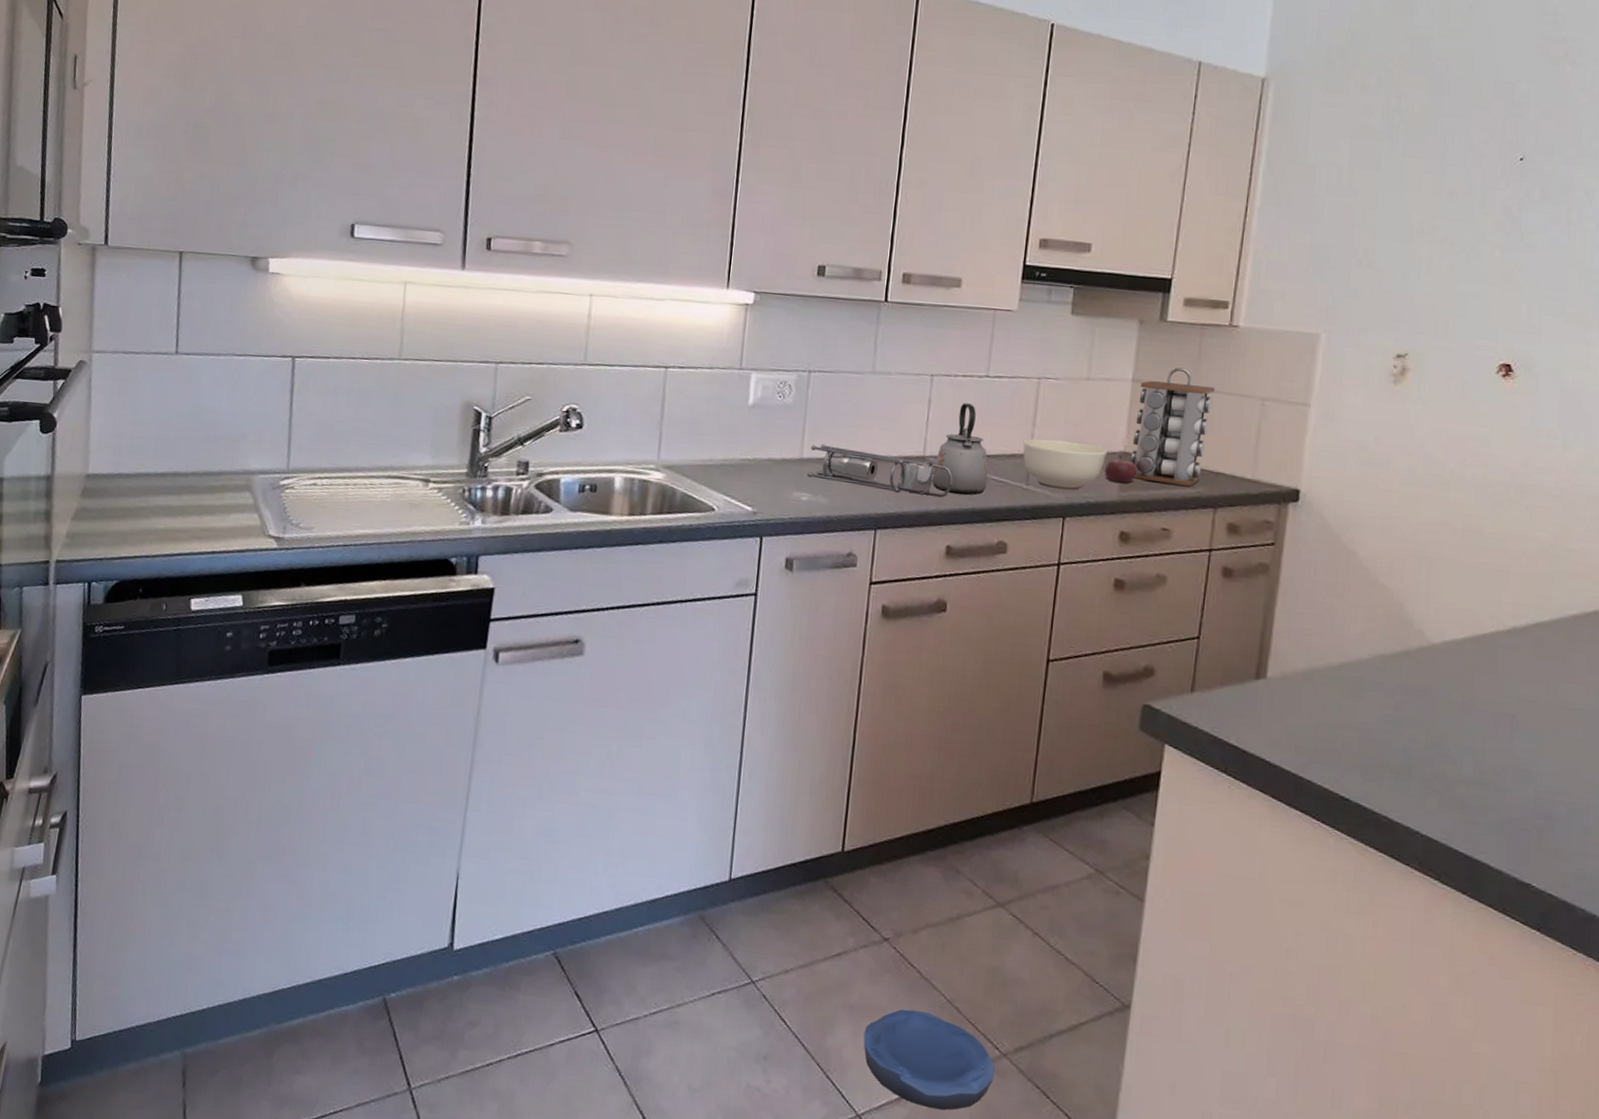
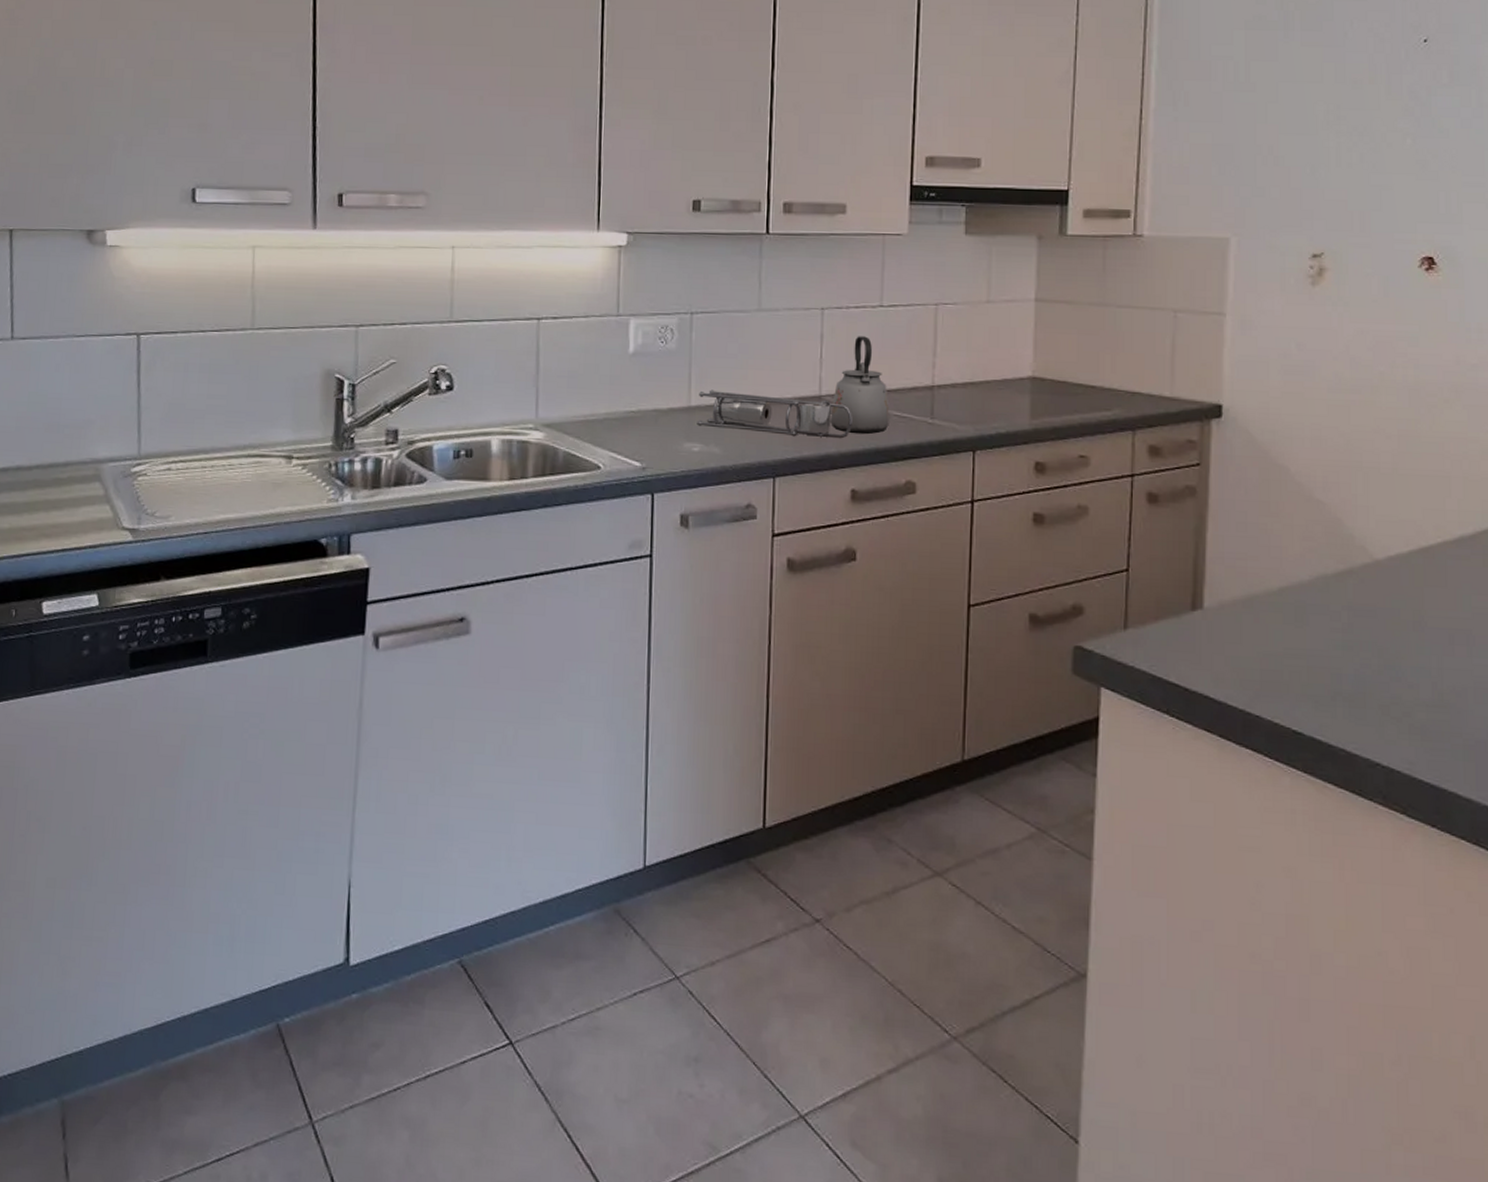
pet bowl: present [863,1009,995,1110] -> none [801,995,946,1104]
bowl: present [1022,438,1108,491] -> none [924,368,1016,422]
fruit: present [1104,454,1137,485] -> none [1012,380,1047,411]
spice rack: present [1129,367,1215,487] -> none [1039,283,1123,410]

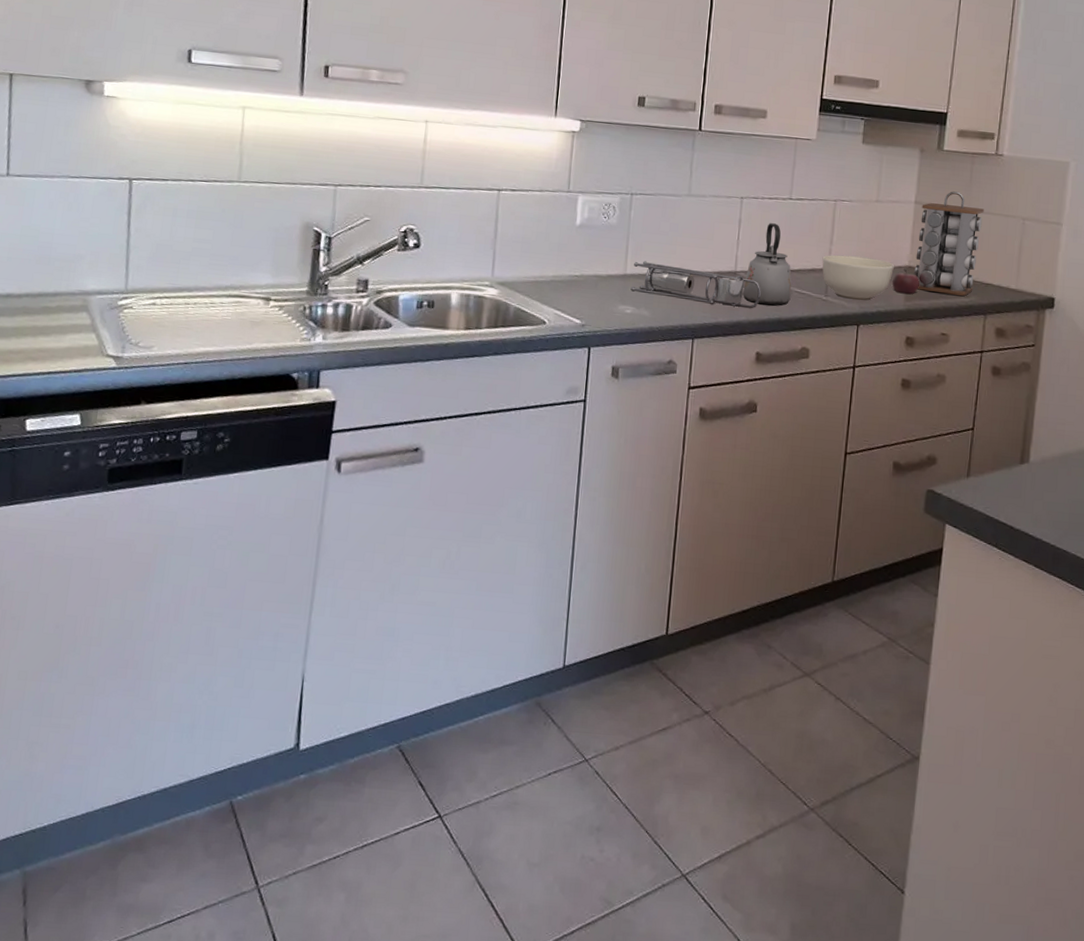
bowl: none [924,368,1016,422] -> present [822,255,895,301]
fruit: none [1012,380,1047,411] -> present [892,268,920,295]
spice rack: none [1039,283,1123,410] -> present [913,191,984,296]

